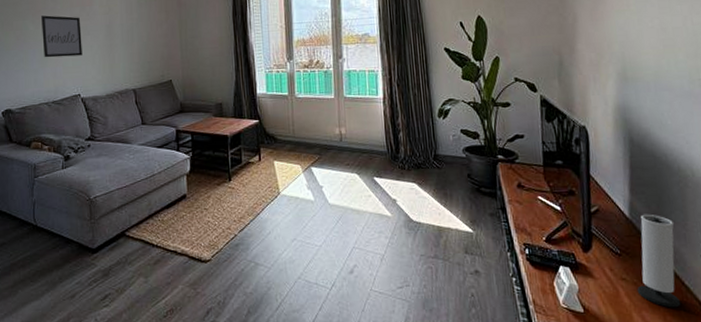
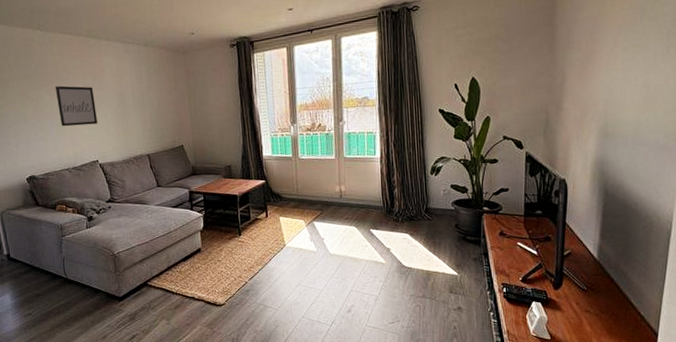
speaker: present [637,214,681,308] -> none [598,255,637,334]

